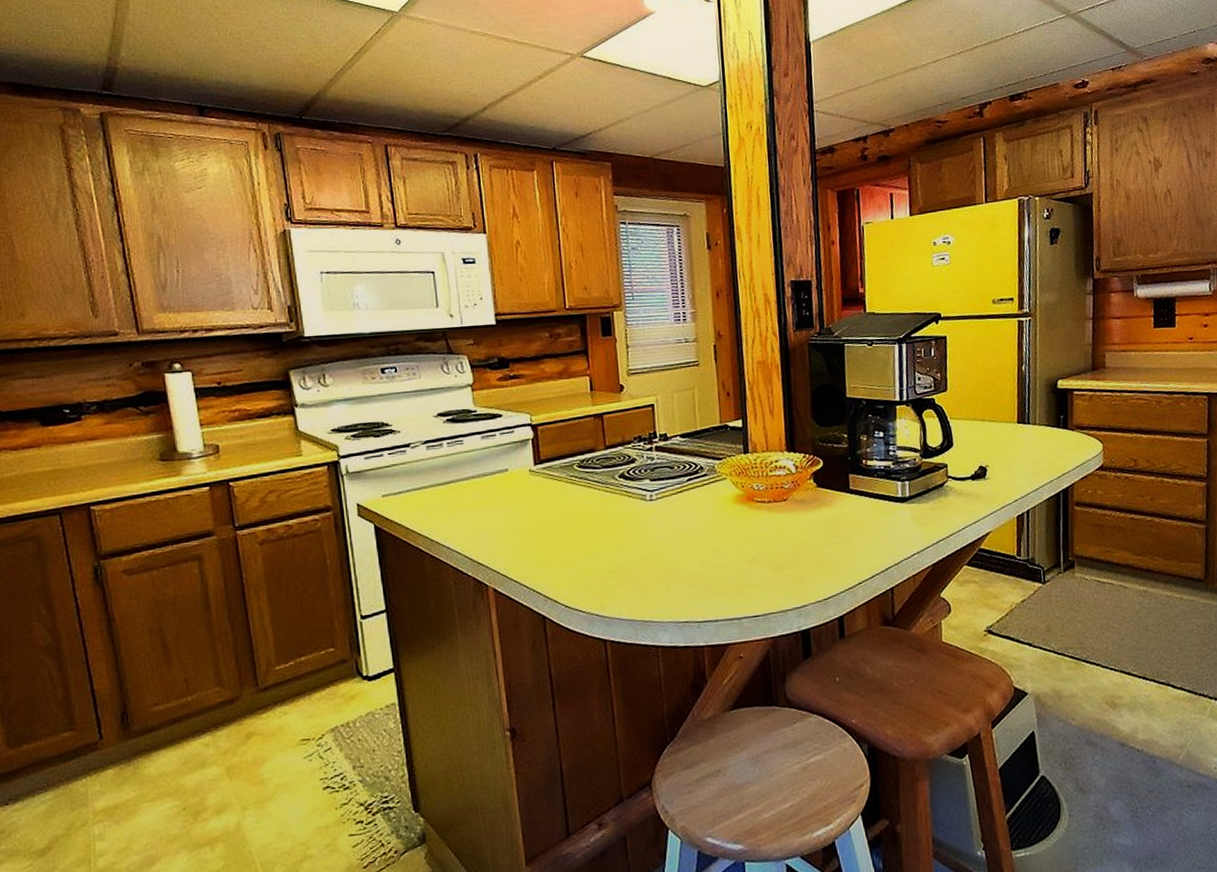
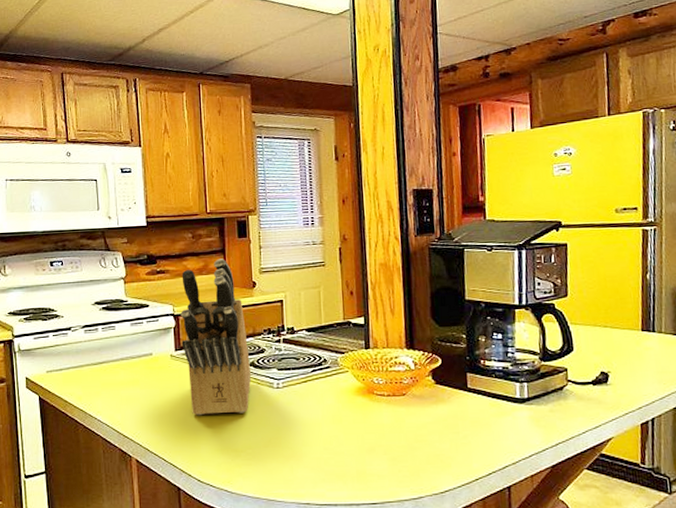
knife block: none [539,360,621,536] -> present [180,258,251,416]

